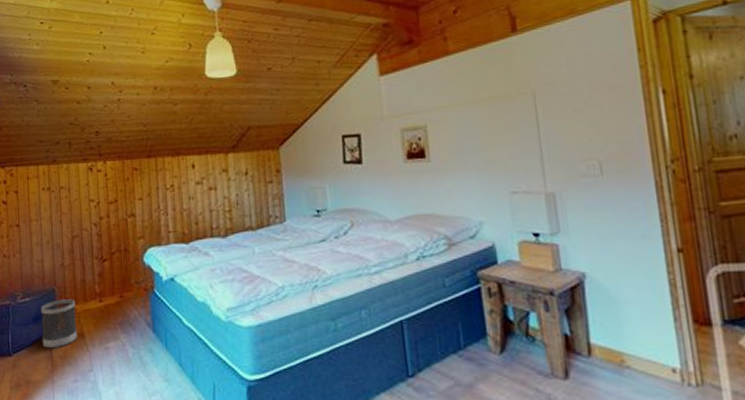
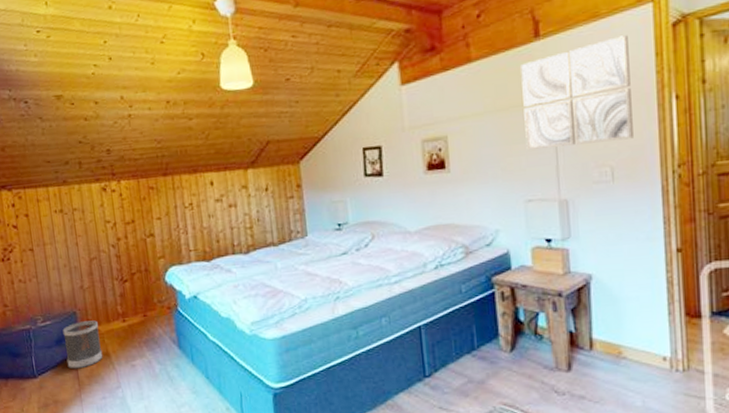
wall art: none [499,31,621,141] -> present [521,35,633,150]

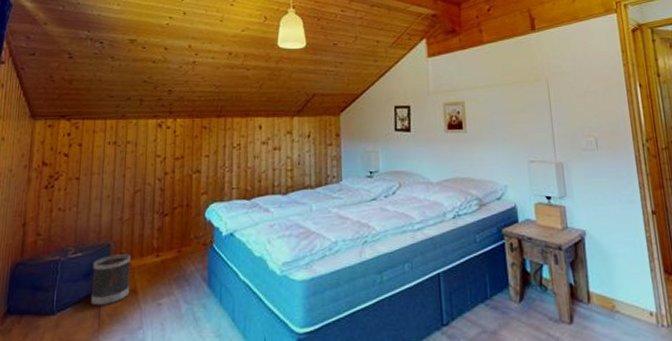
wall art: present [521,35,633,150] -> none [522,35,610,118]

